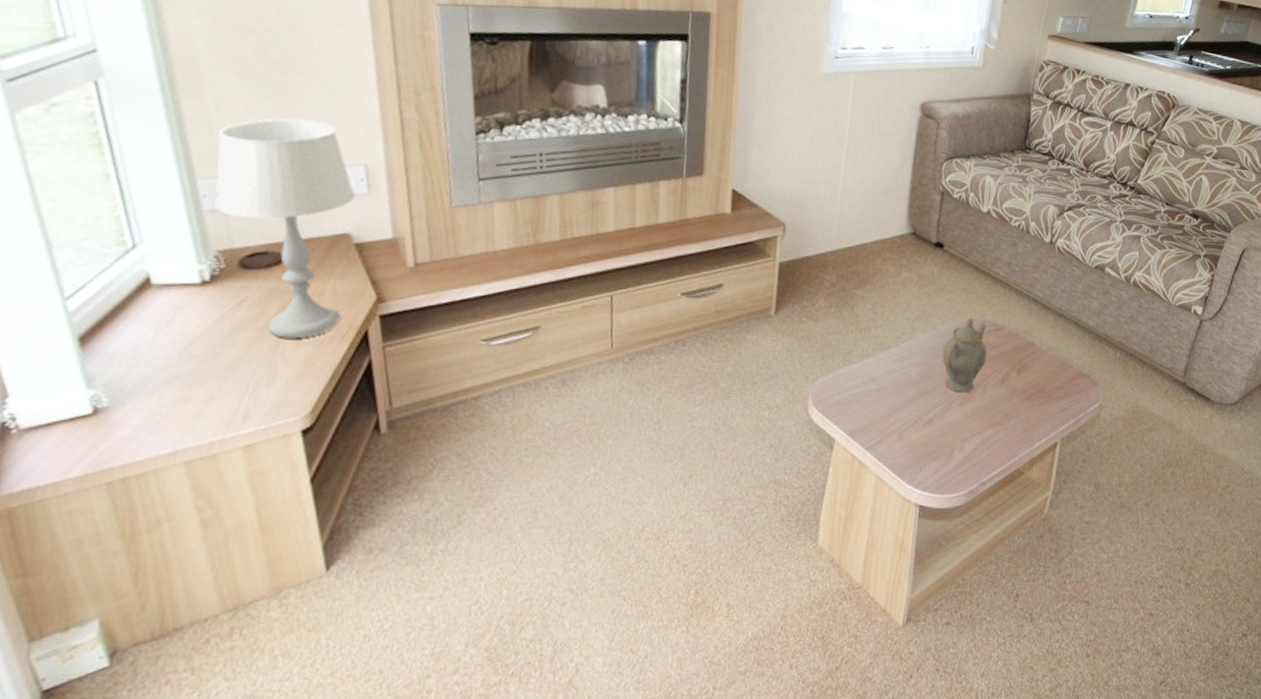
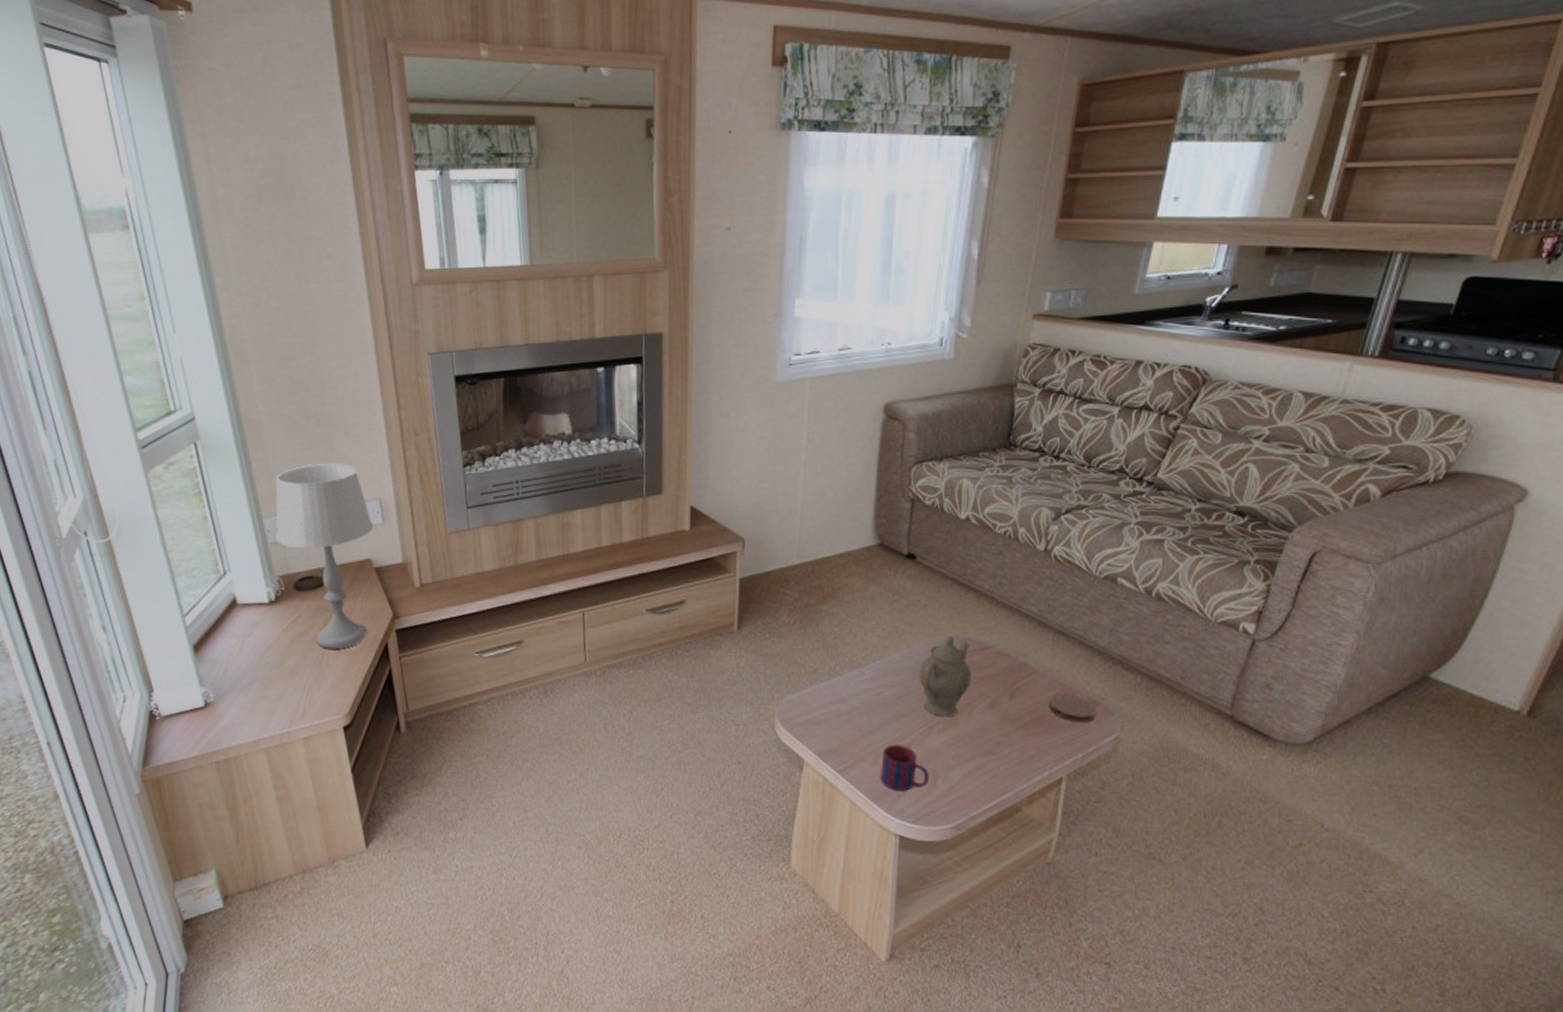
mug: none [904,420,947,464] -> present [880,744,929,792]
coaster: none [1048,368,1086,393] -> present [1048,693,1097,722]

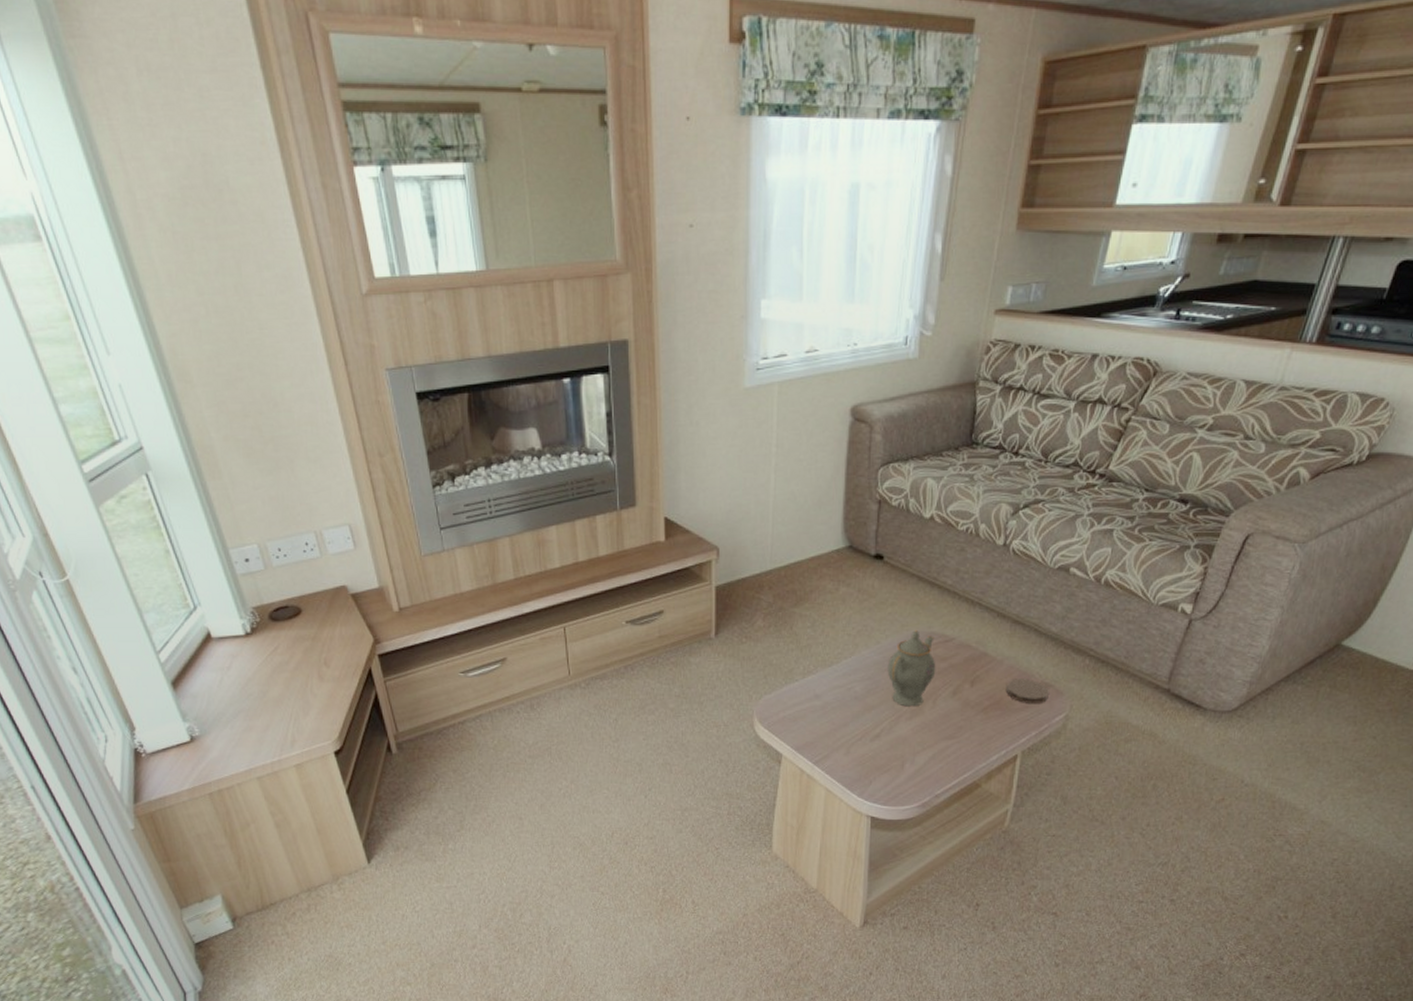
table lamp: present [275,463,374,649] -> none [237,489,348,677]
mug: present [880,744,929,792] -> none [853,735,897,777]

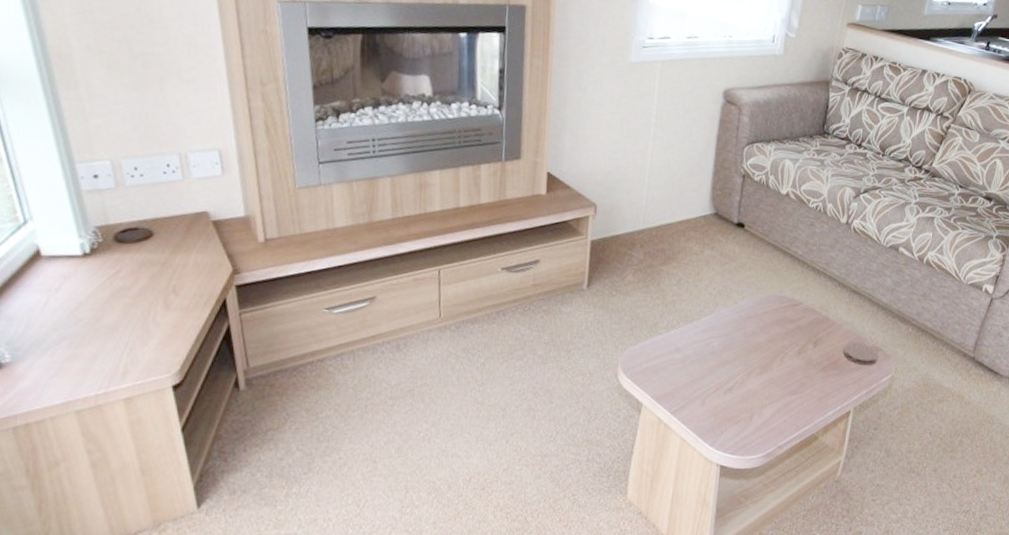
teapot: present [887,630,936,707] -> none [742,294,785,364]

